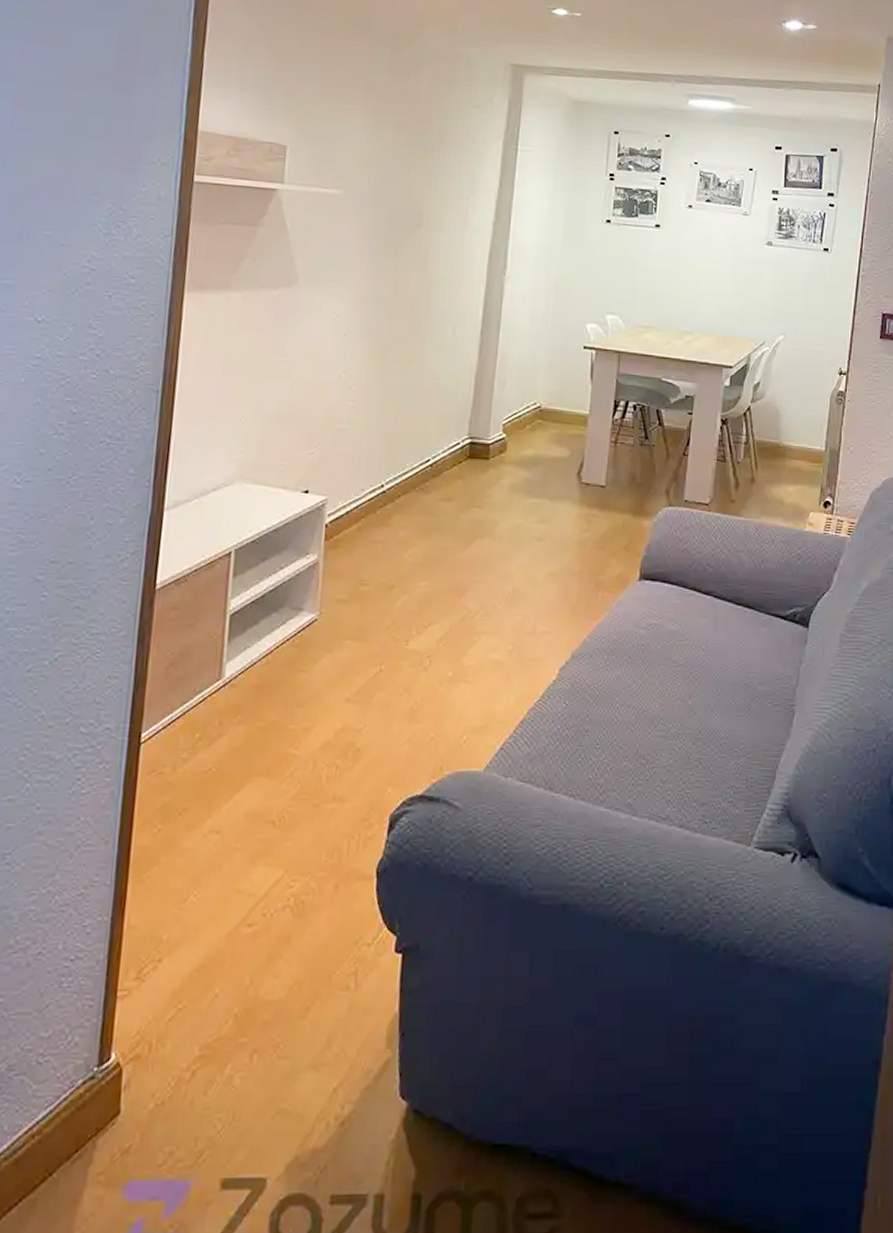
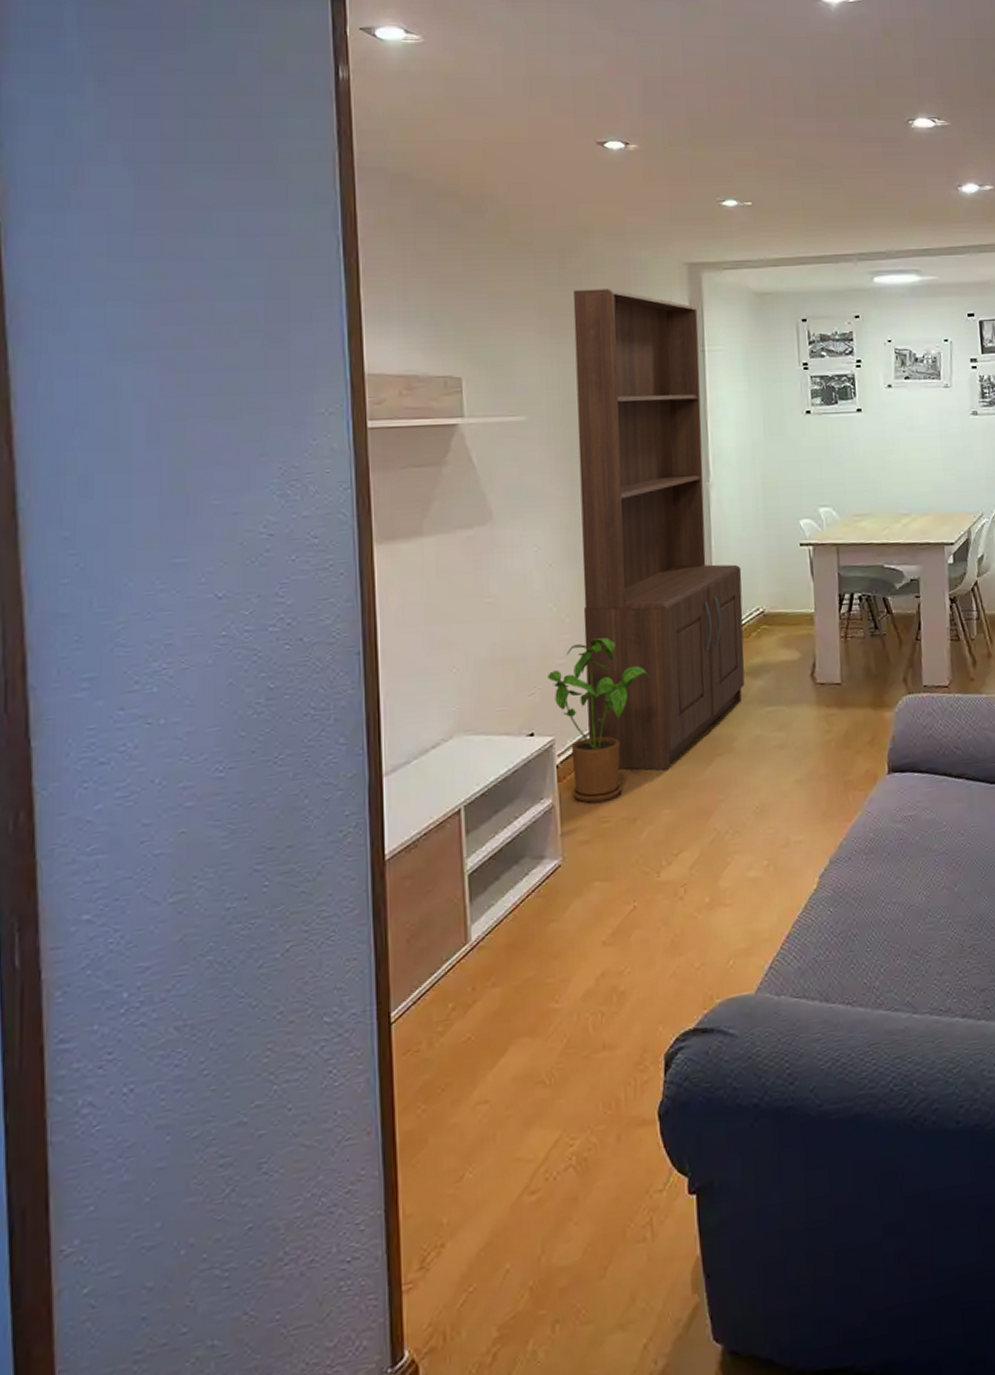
house plant: none [329,409,425,565] -> present [548,638,650,803]
bookshelf: none [358,76,525,545] -> present [573,289,745,771]

